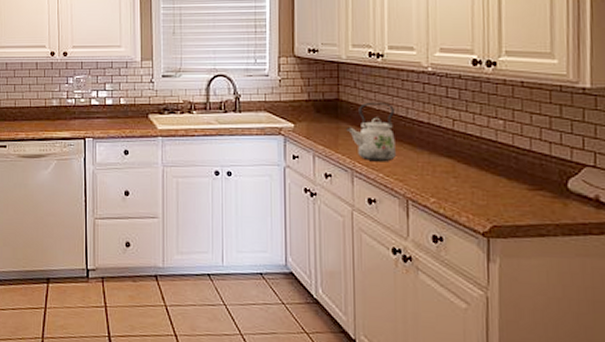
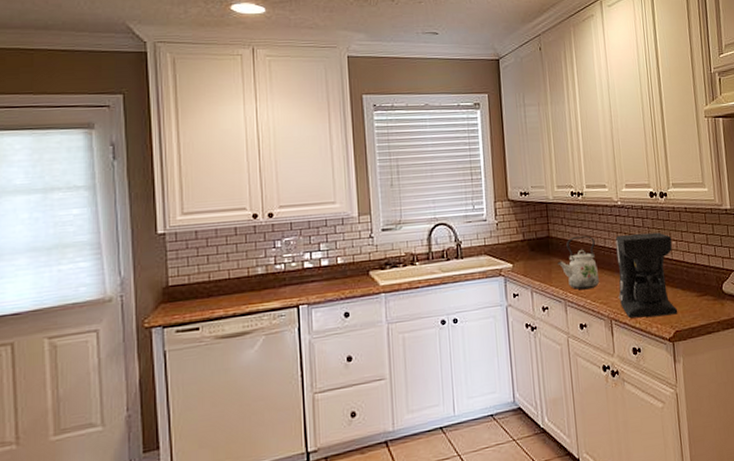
coffee maker: none [419,105,499,207] -> present [615,232,678,319]

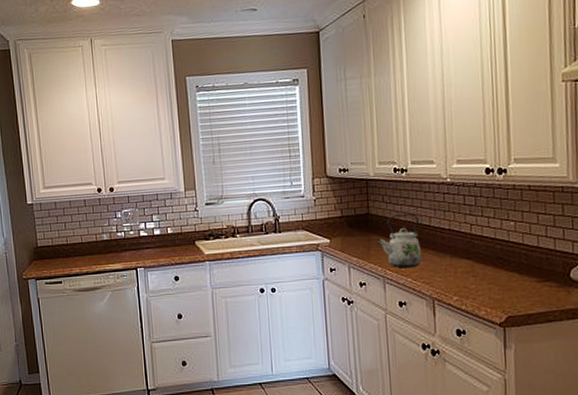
coffee maker: present [615,232,678,319] -> none [442,212,512,300]

